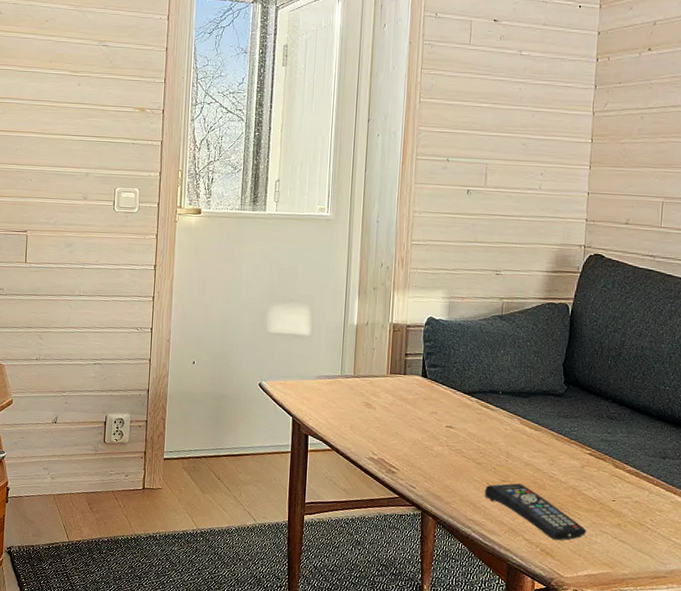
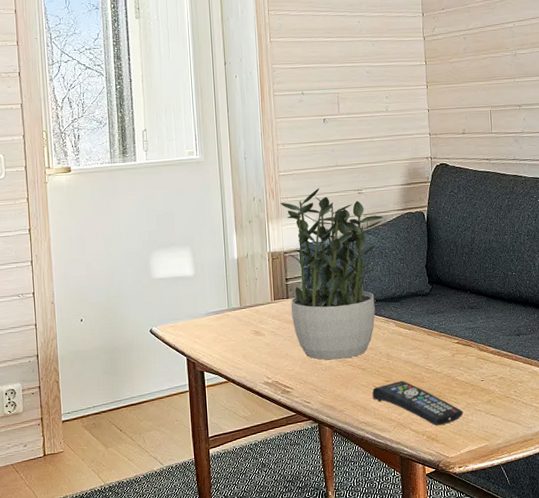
potted plant: none [406,262,522,449] -> present [280,187,384,360]

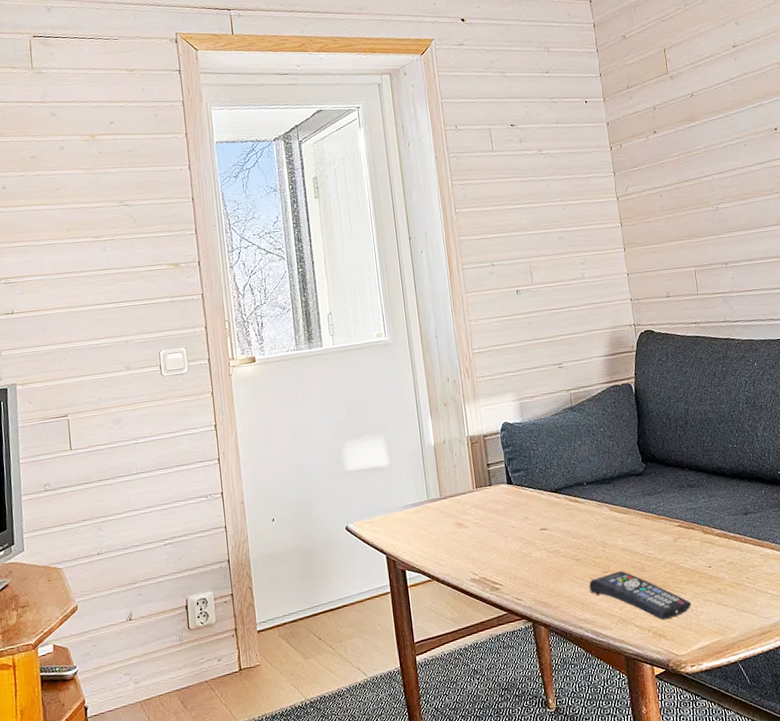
potted plant: present [280,187,384,360] -> none [476,364,588,552]

